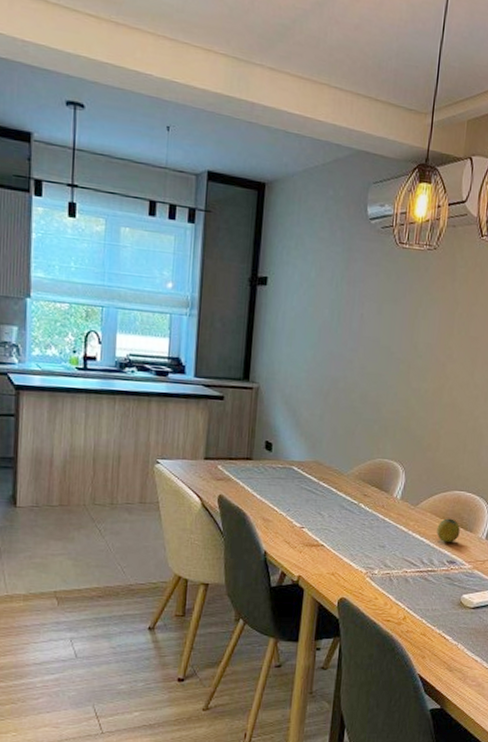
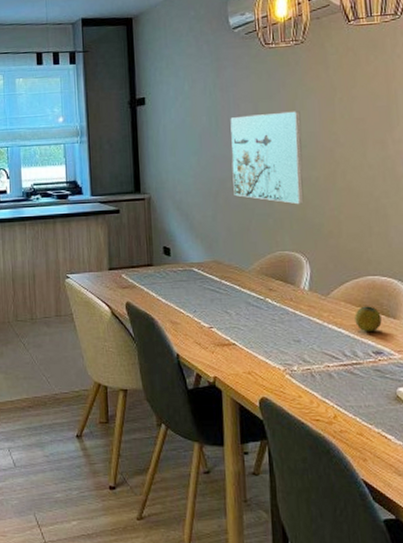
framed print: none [344,315,422,415] -> present [230,111,304,205]

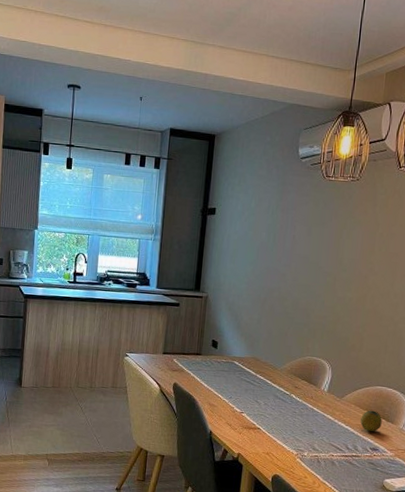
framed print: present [230,111,304,205] -> none [279,237,346,320]

